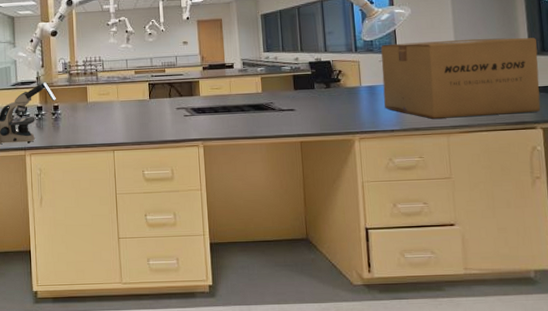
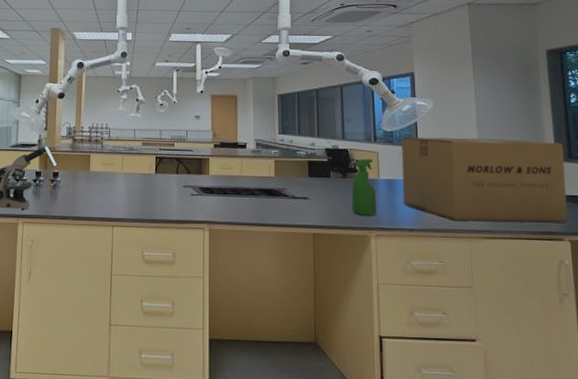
spray bottle: none [335,68,360,122] -> present [351,158,377,216]

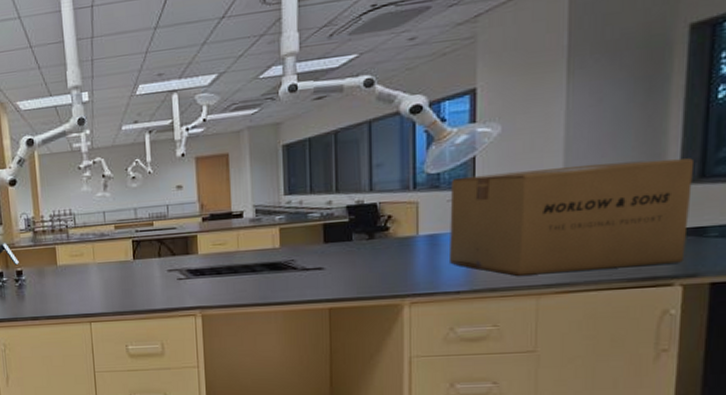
spray bottle: present [351,158,377,216] -> none [380,212,414,282]

